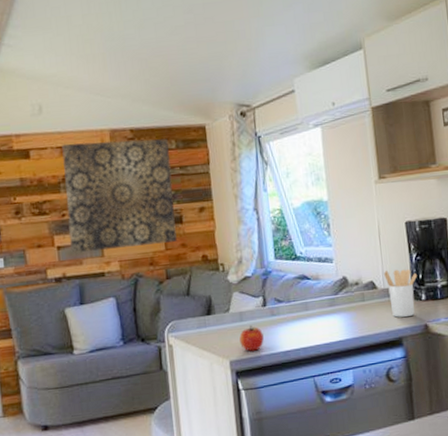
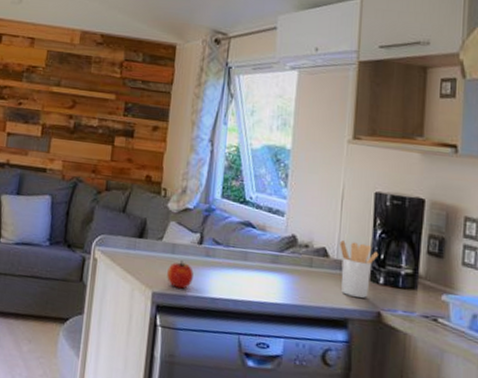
wall art: present [62,138,178,254] -> none [19,35,136,155]

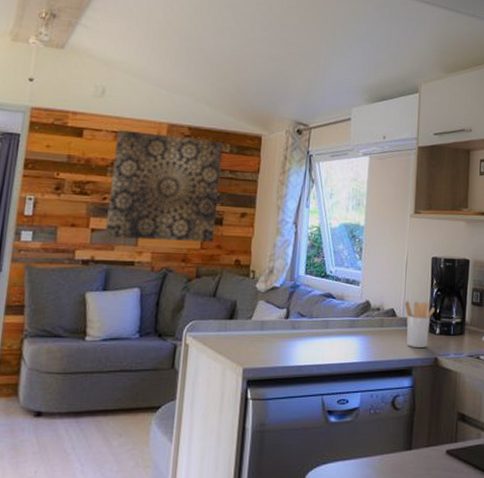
wall art: none [19,35,136,155] -> present [105,129,223,242]
fruit: present [167,261,193,289] -> none [256,336,281,362]

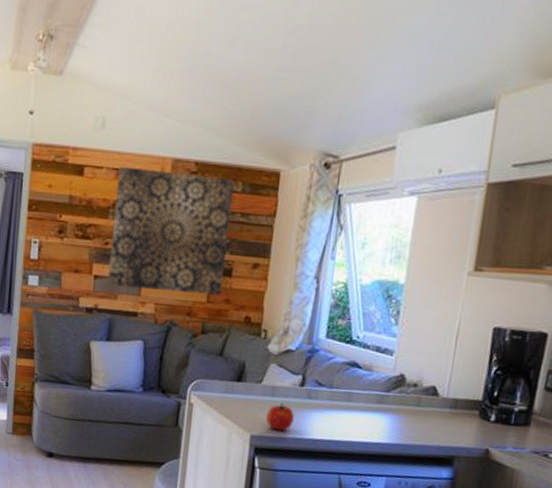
fruit: none [256,336,281,362] -> present [266,403,294,431]
utensil holder: present [405,301,436,347] -> none [449,378,493,436]

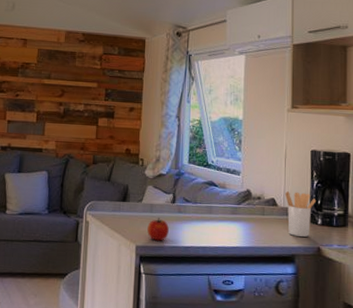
wall art: present [107,166,234,295] -> none [18,37,112,133]
utensil holder: none [449,378,493,436] -> present [285,191,317,237]

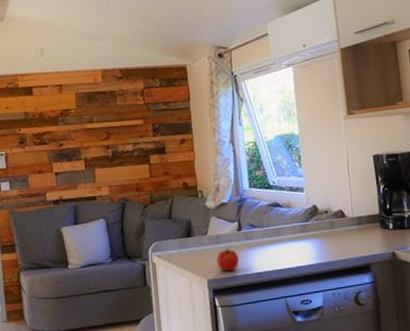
utensil holder: present [285,191,317,237] -> none [352,199,385,245]

